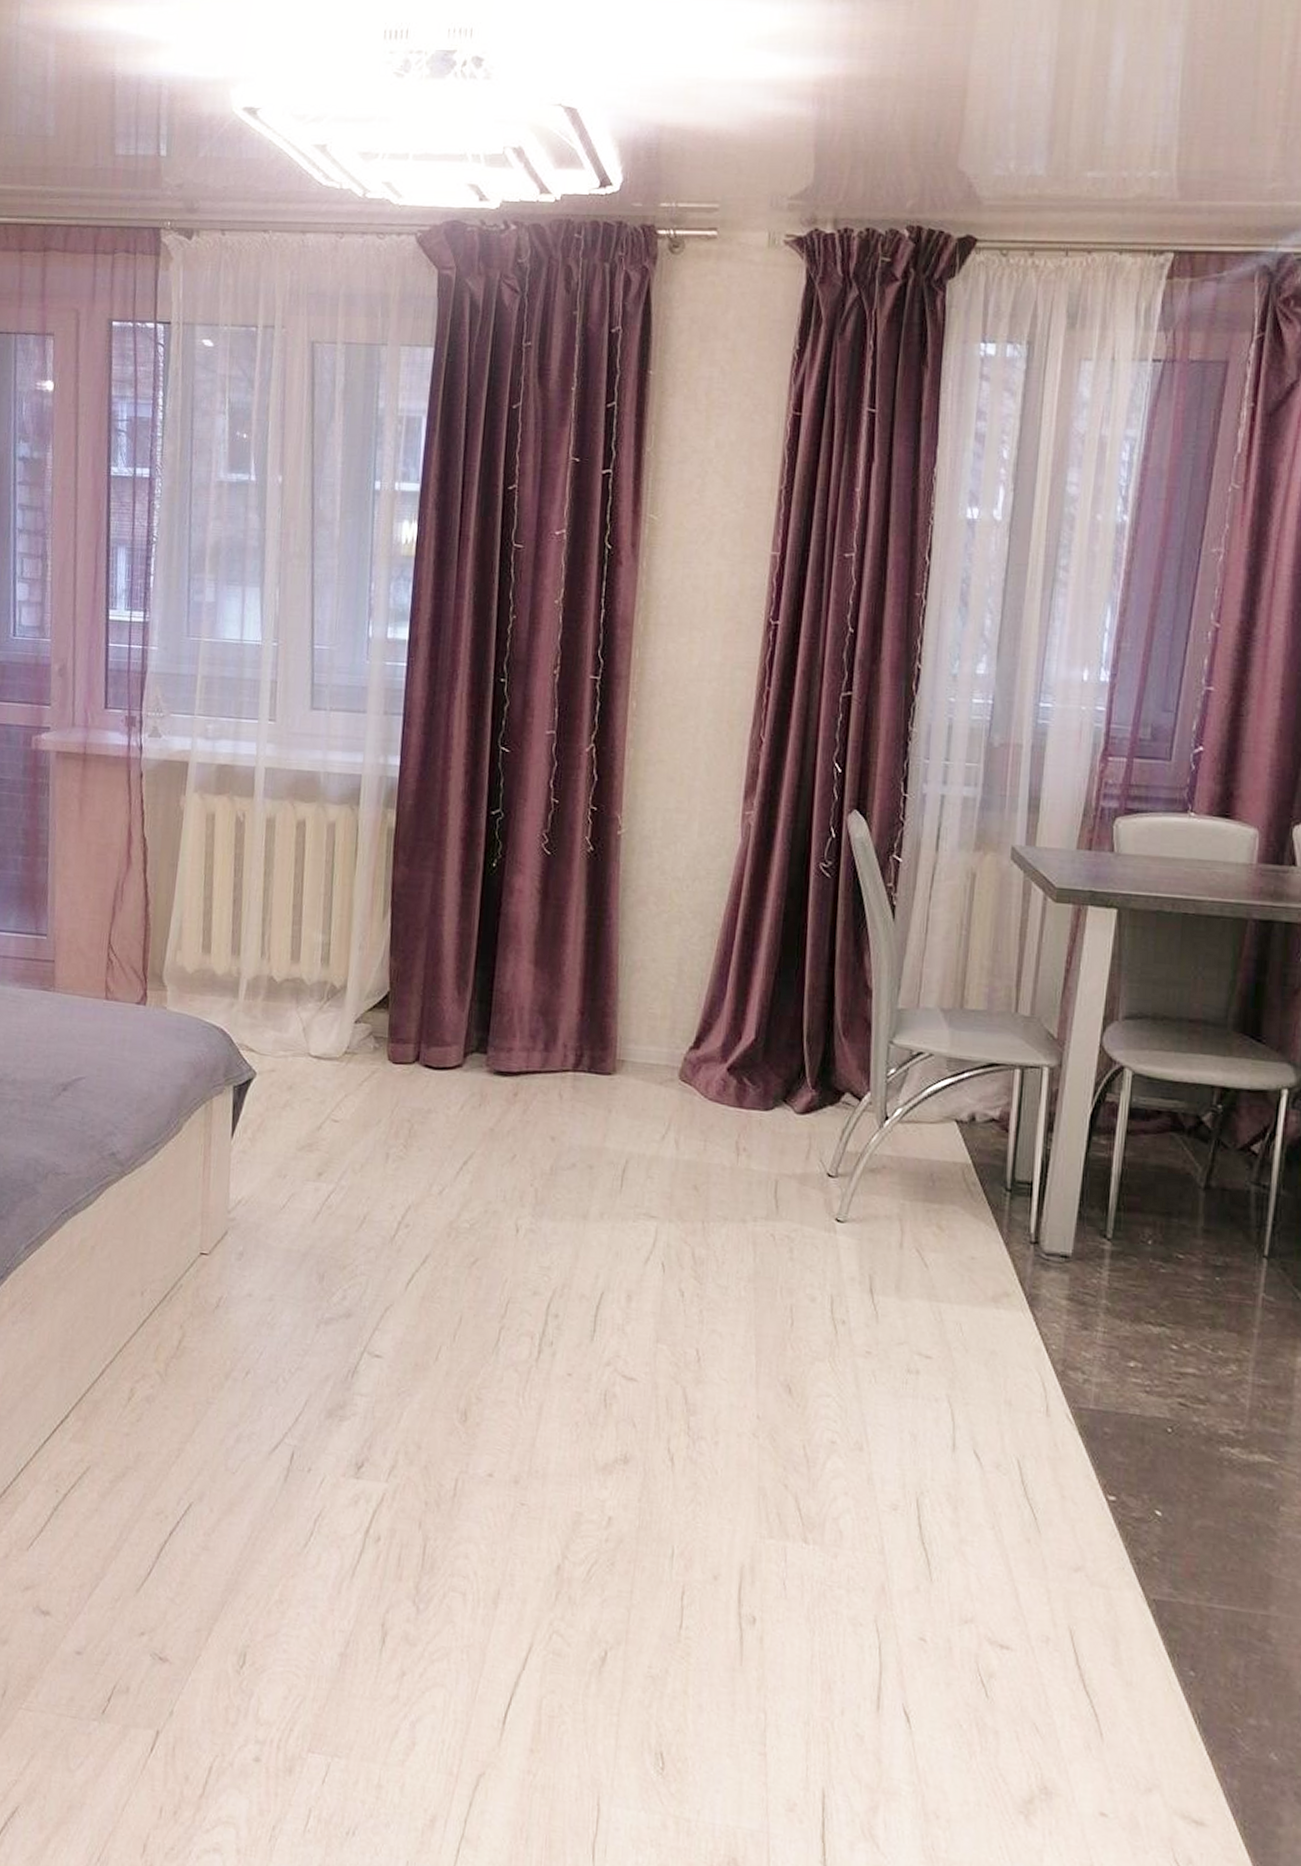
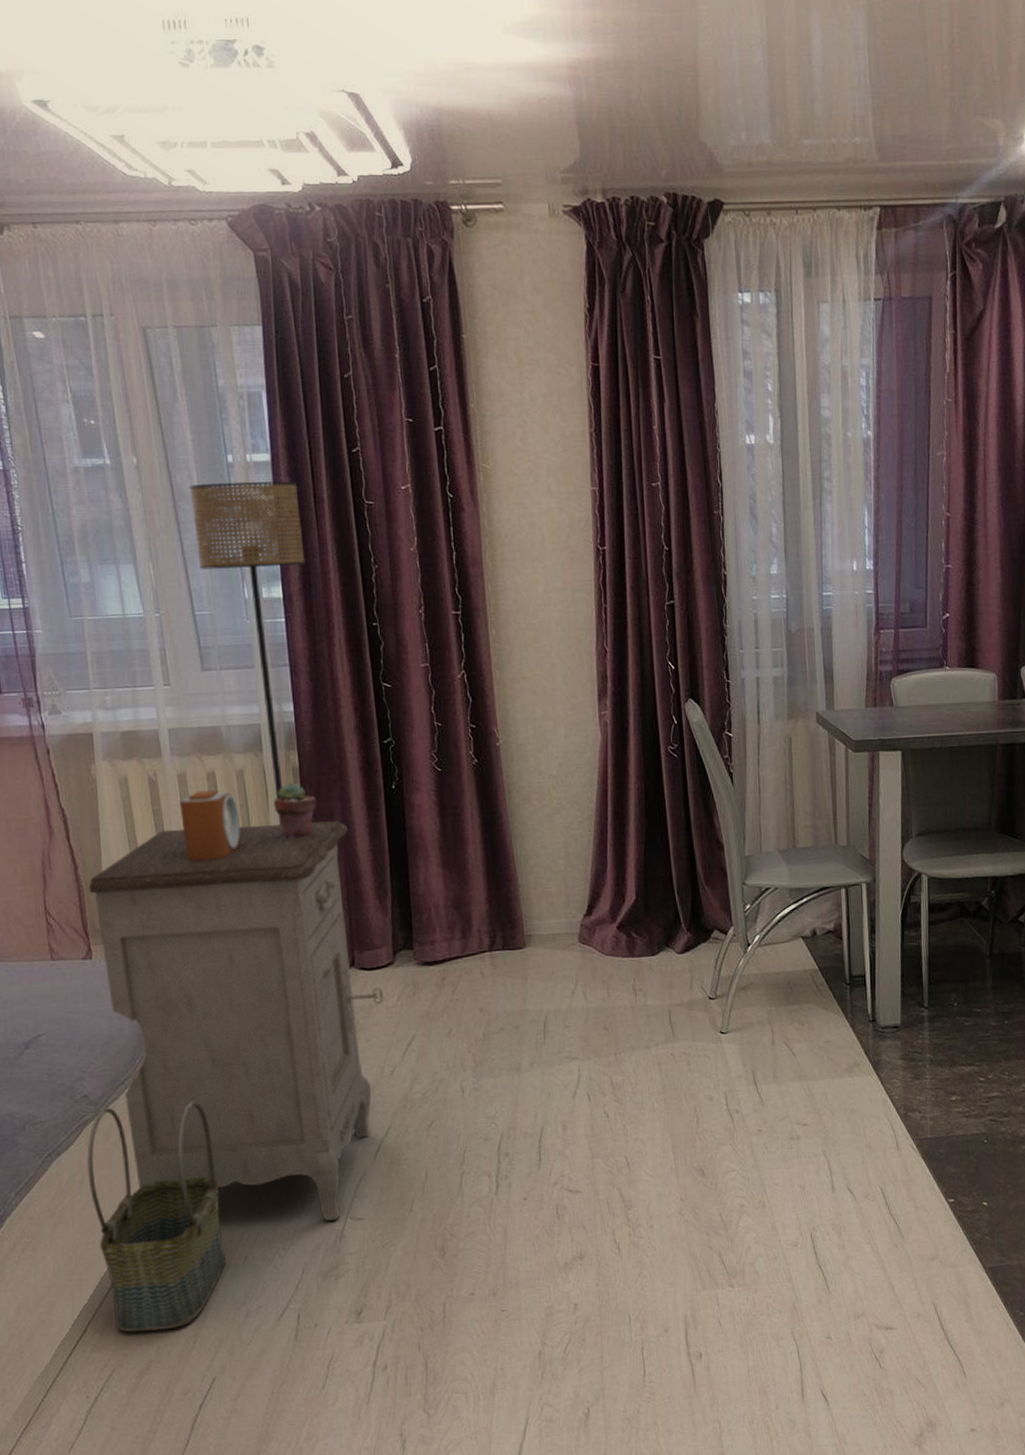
basket: none [99,1170,234,1437] -> present [86,1101,226,1333]
nightstand: none [149,876,446,1352] -> present [88,821,384,1221]
alarm clock: none [261,839,323,918] -> present [179,790,241,861]
floor lamp: none [326,509,444,891] -> present [189,480,305,826]
potted succulent: none [360,844,408,907] -> present [273,782,317,839]

